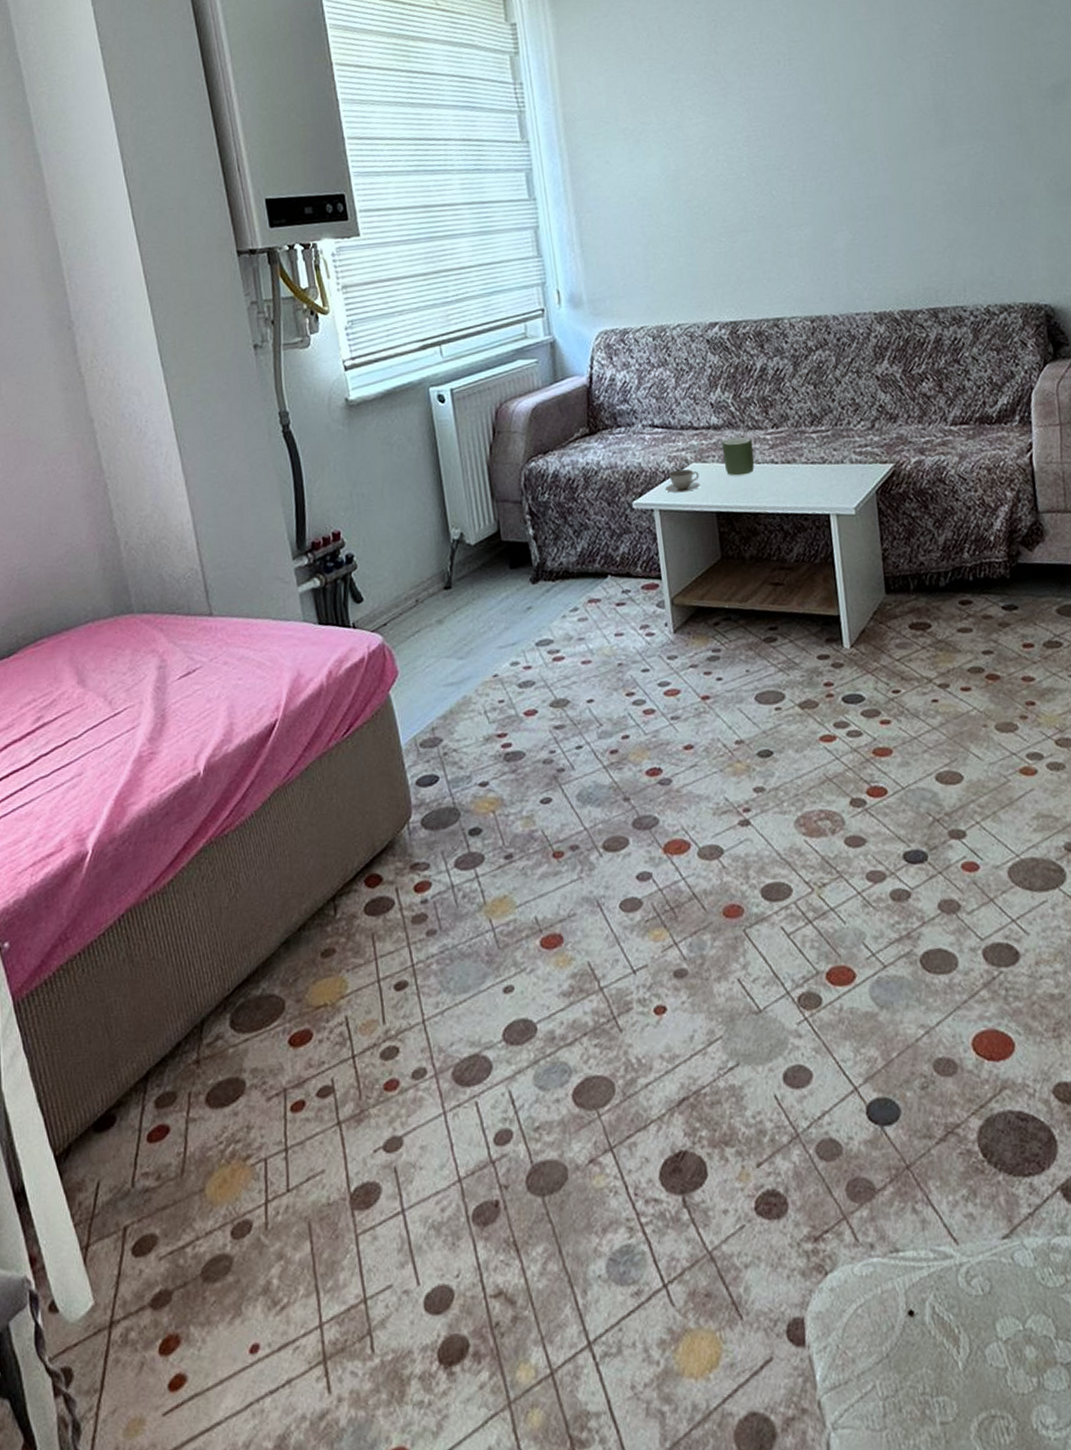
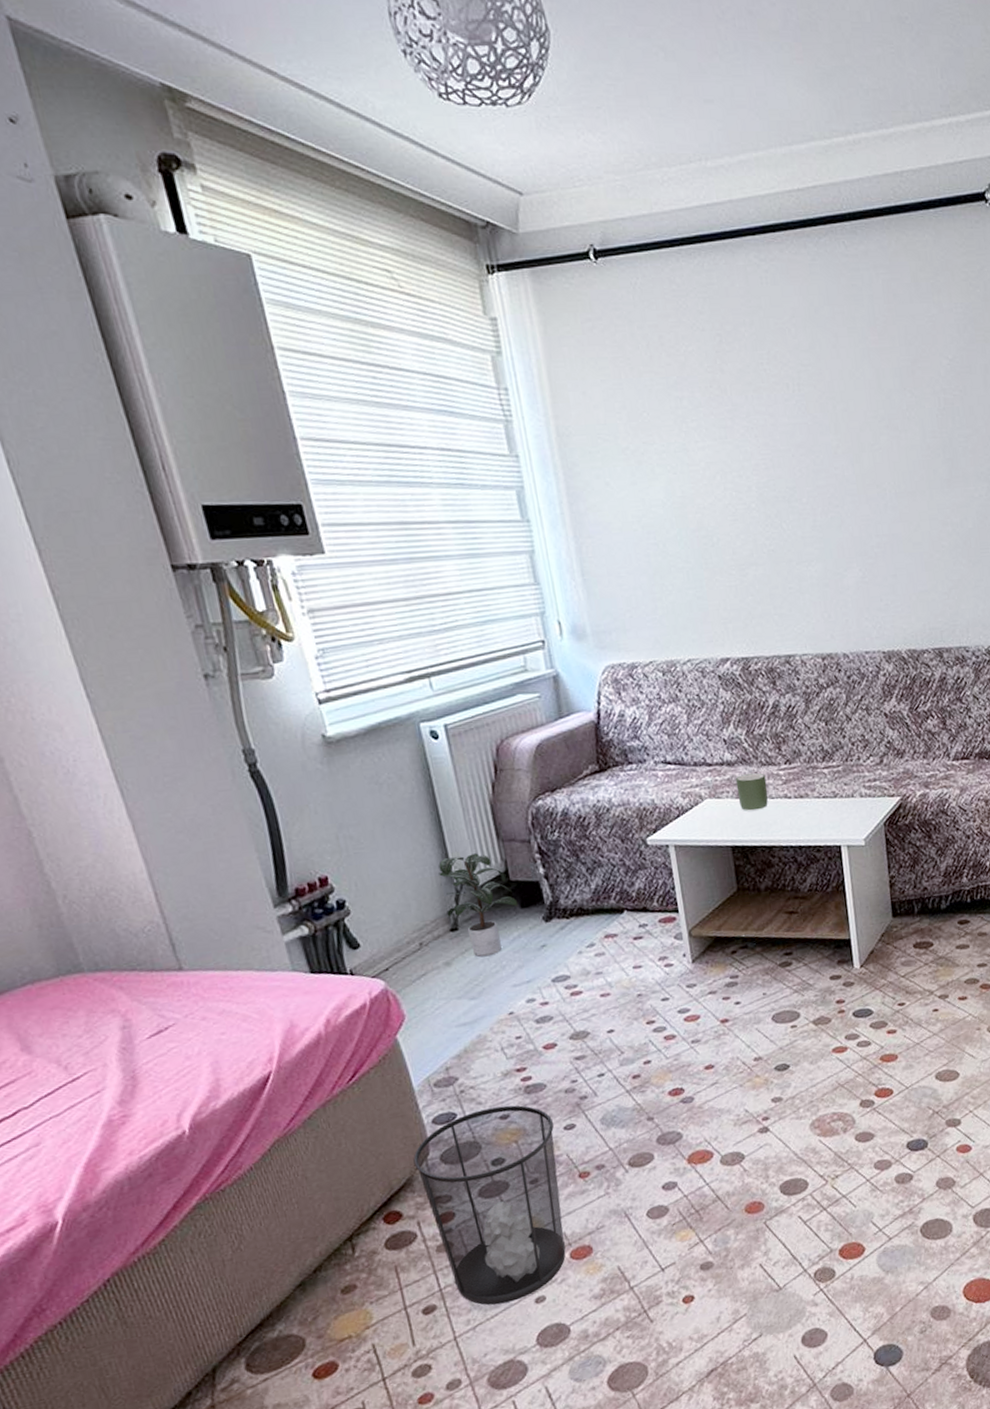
waste bin: none [396,772,536,989] -> present [413,1105,566,1306]
potted plant: none [437,513,508,617] -> present [438,853,519,957]
teacup: present [664,469,701,493] -> none [679,805,715,829]

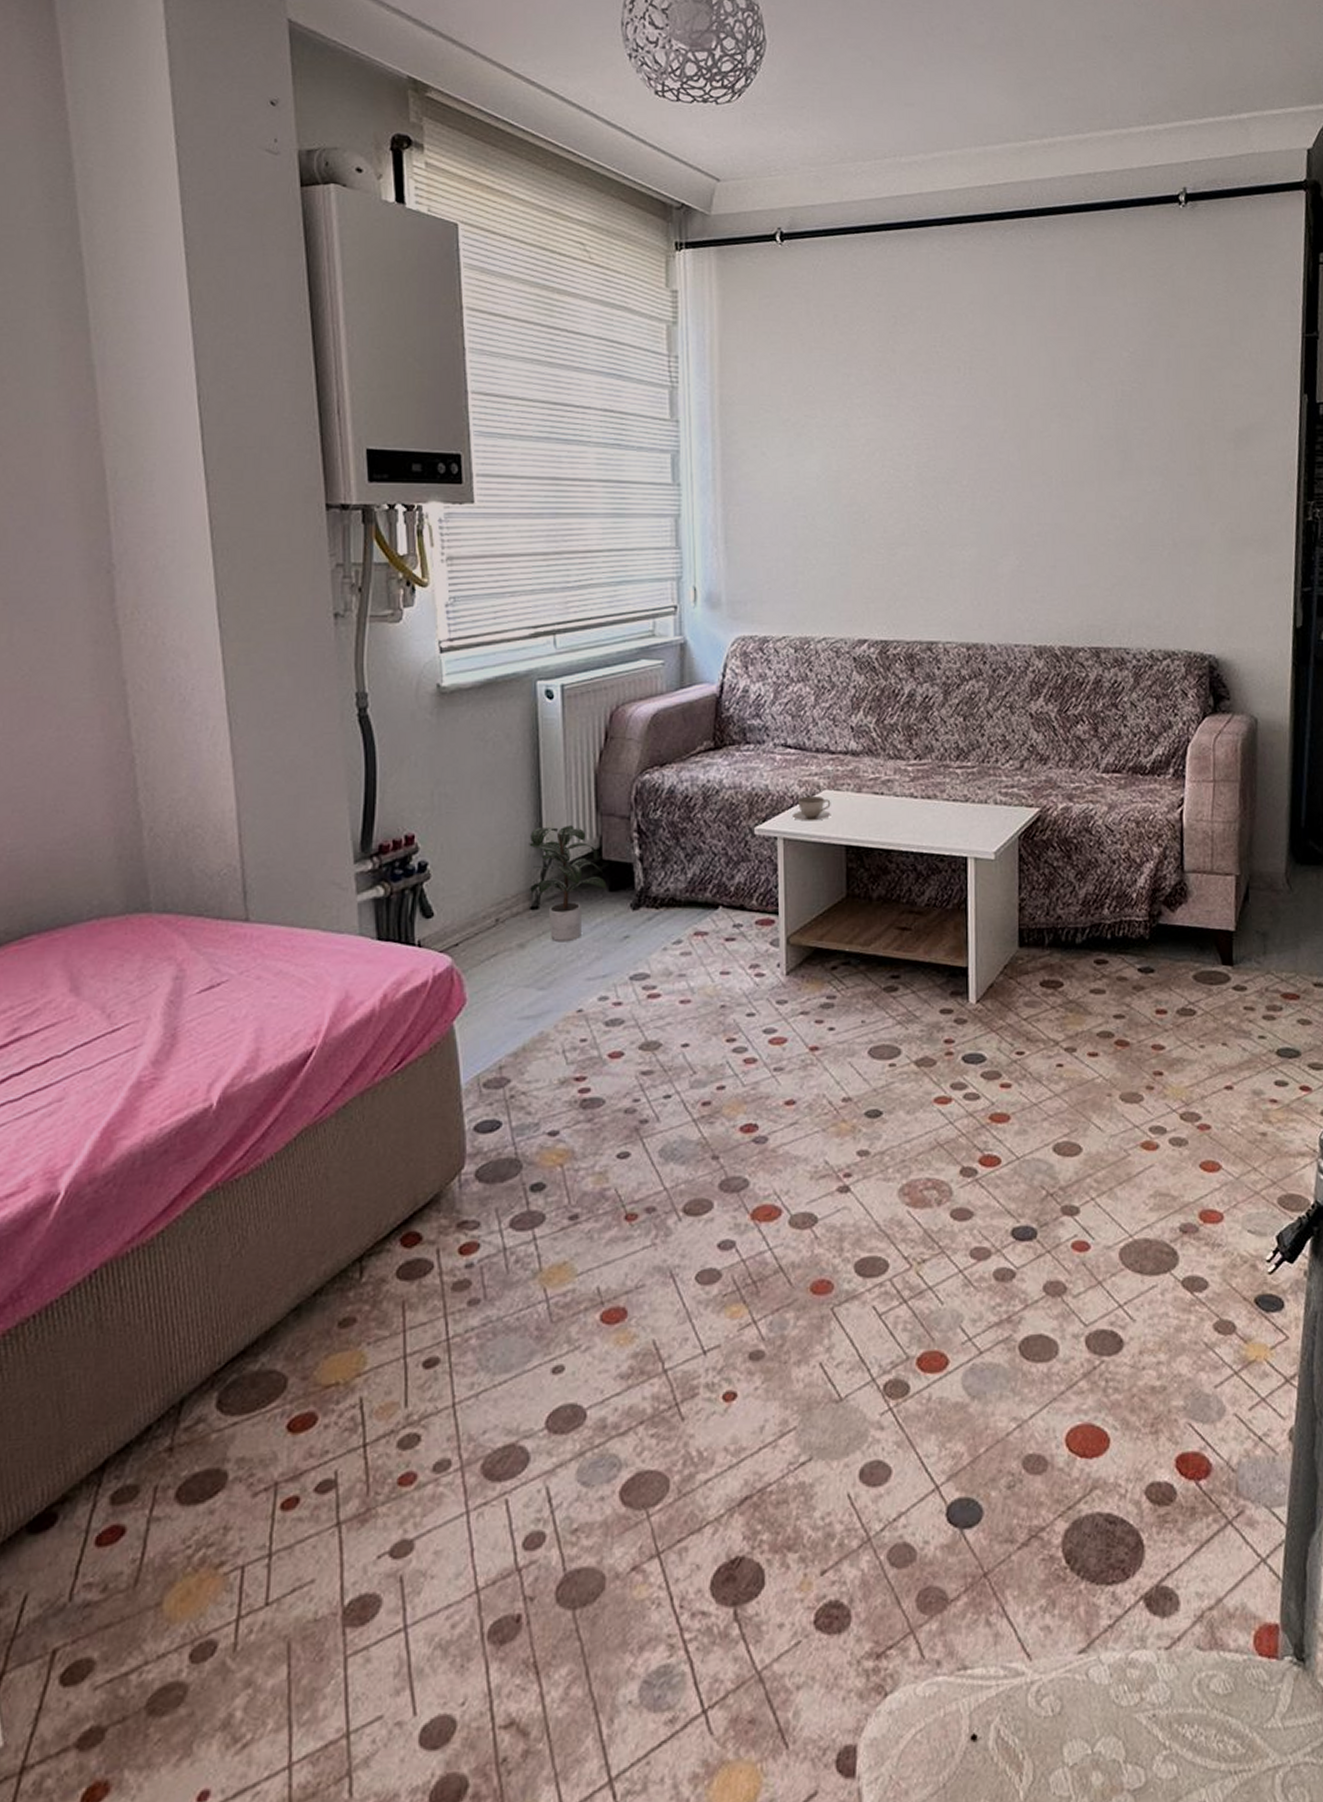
waste bin: present [413,1105,566,1306] -> none [446,1120,605,1369]
teacup: none [679,805,715,829] -> present [791,795,831,821]
mug: present [735,773,768,812] -> none [858,766,893,809]

